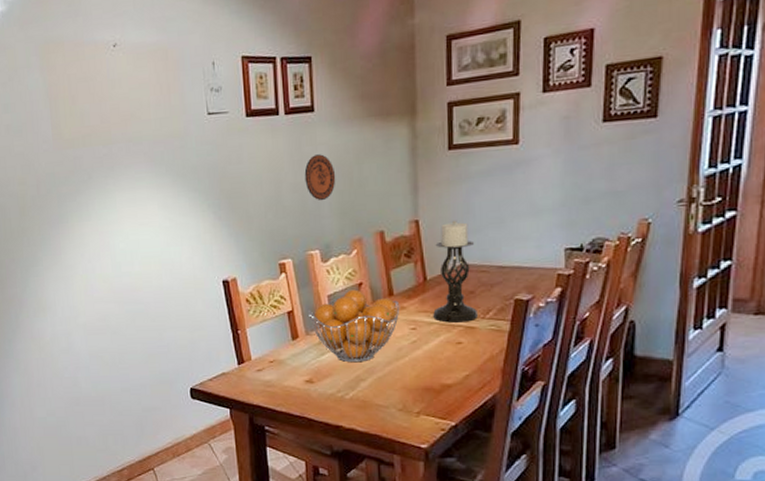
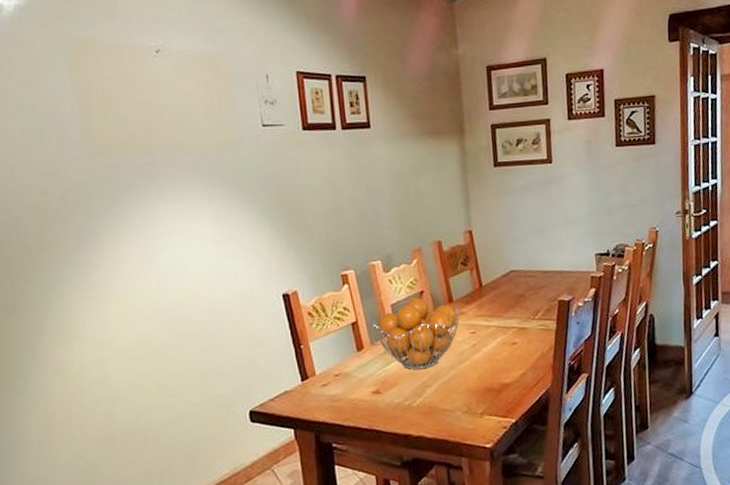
decorative plate: present [304,154,336,201] -> none [363,168,394,213]
candle holder: present [433,220,477,323] -> none [488,230,528,325]

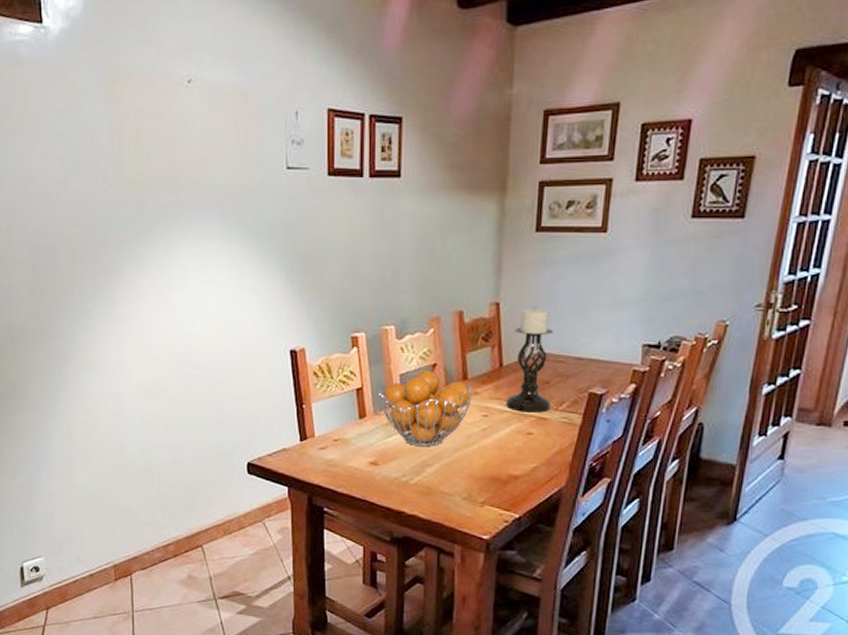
candle holder: none [488,230,528,325] -> present [506,305,553,413]

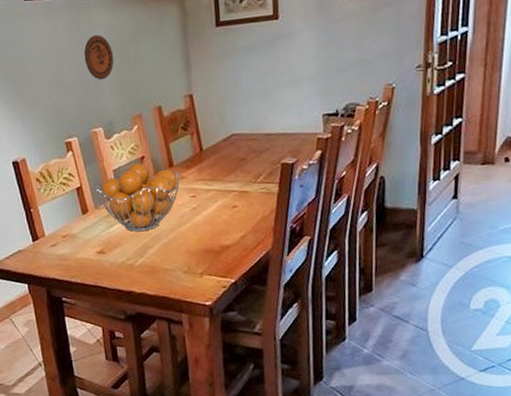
decorative plate: none [385,224,418,274] -> present [83,34,114,81]
candle holder: present [506,305,553,413] -> none [209,92,250,189]

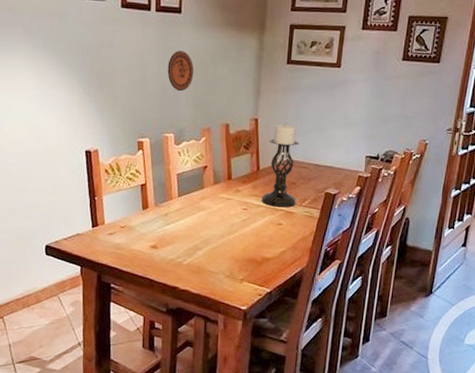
fruit basket: present [95,162,180,232] -> none [158,171,236,234]
candle holder: none [209,92,250,189] -> present [262,122,299,208]

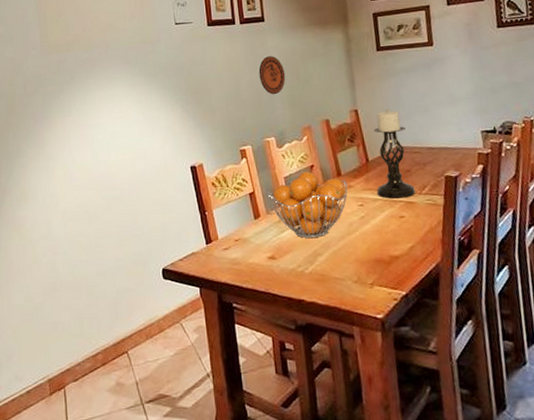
fruit basket: none [158,171,236,234] -> present [267,171,348,239]

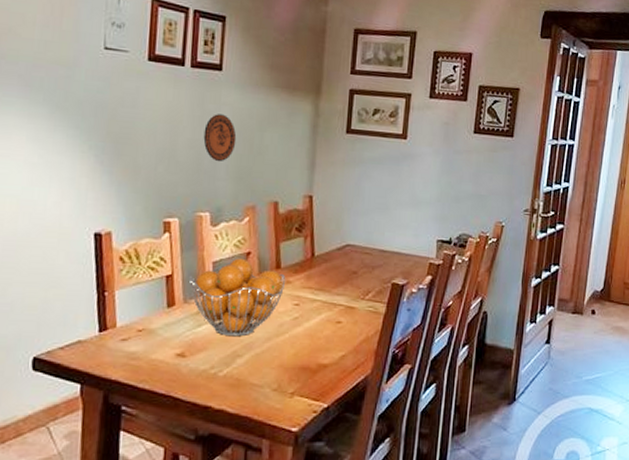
candle holder: present [373,108,415,199] -> none [317,200,361,302]

